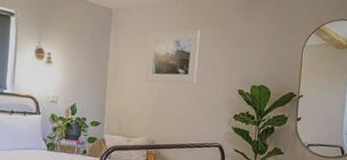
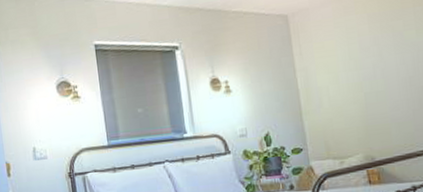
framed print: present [145,29,201,84] -> none [336,13,407,89]

